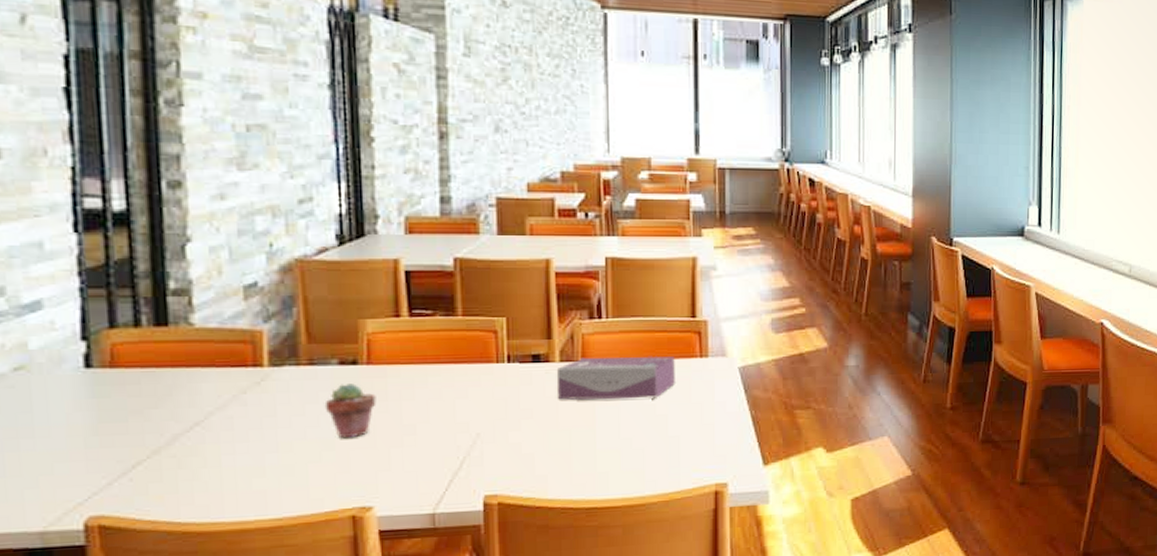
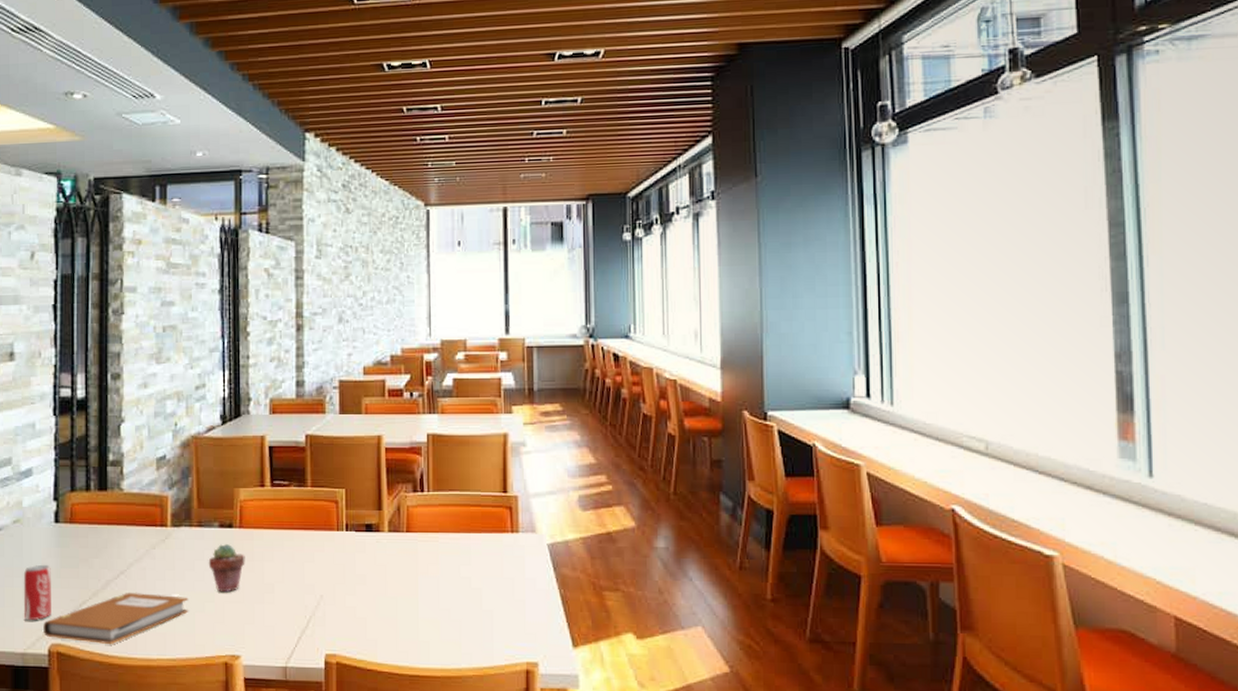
beverage can: none [35,420,87,492] -> present [23,564,51,621]
notebook: none [74,445,299,510] -> present [43,592,189,644]
tissue box: present [556,356,675,400] -> none [385,528,488,571]

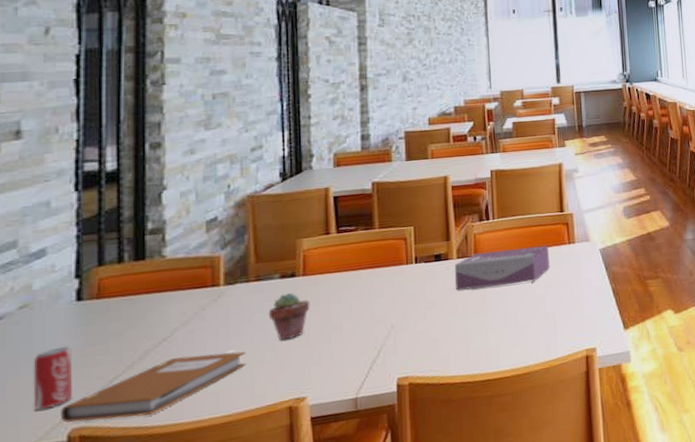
tissue box: none [385,528,488,571] -> present [454,245,550,291]

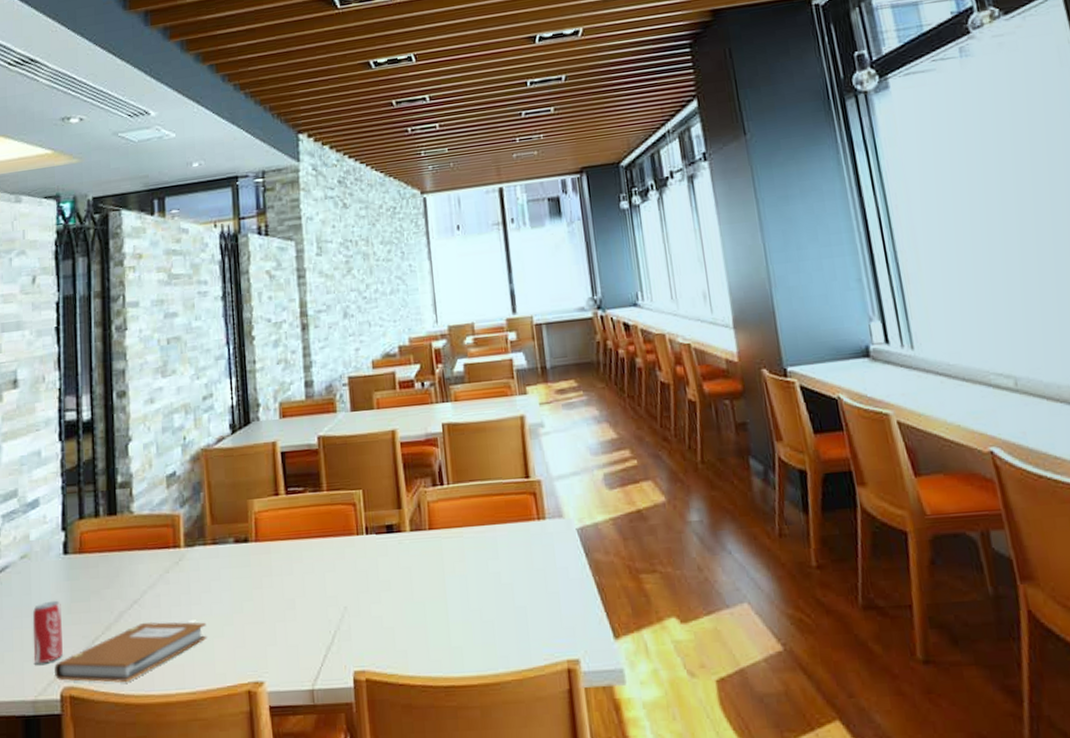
potted succulent: present [268,293,310,340] -> none [225,560,264,614]
tissue box: present [454,245,550,291] -> none [407,520,517,571]

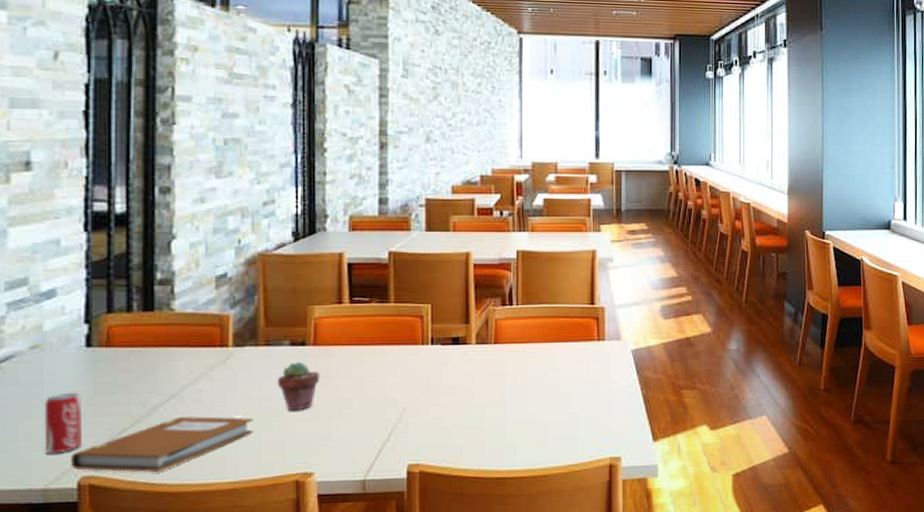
potted succulent: none [225,560,264,614] -> present [277,362,320,411]

